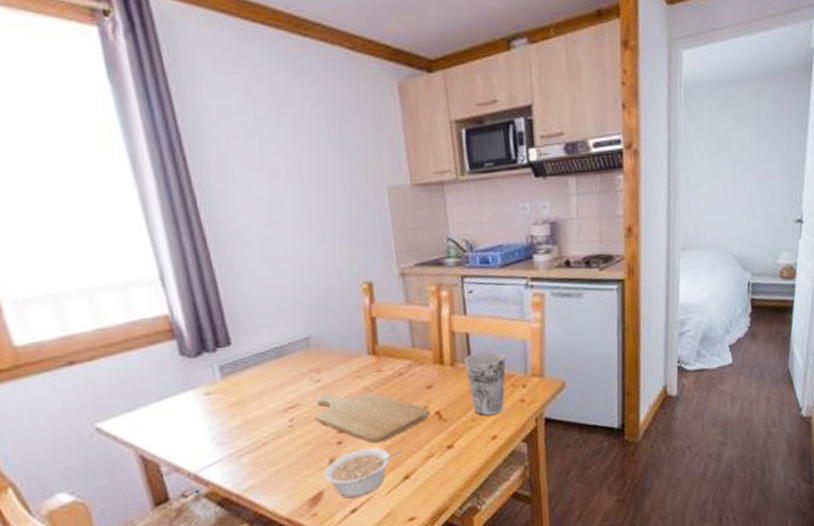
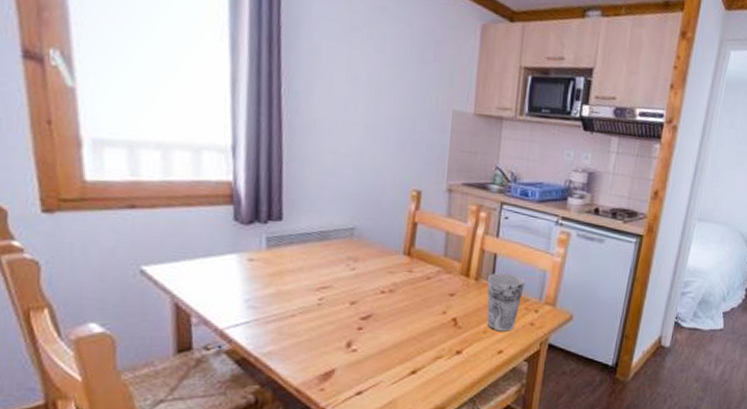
chopping board: present [315,392,431,444] -> none [343,281,448,336]
legume: present [323,447,403,499] -> none [339,338,416,381]

